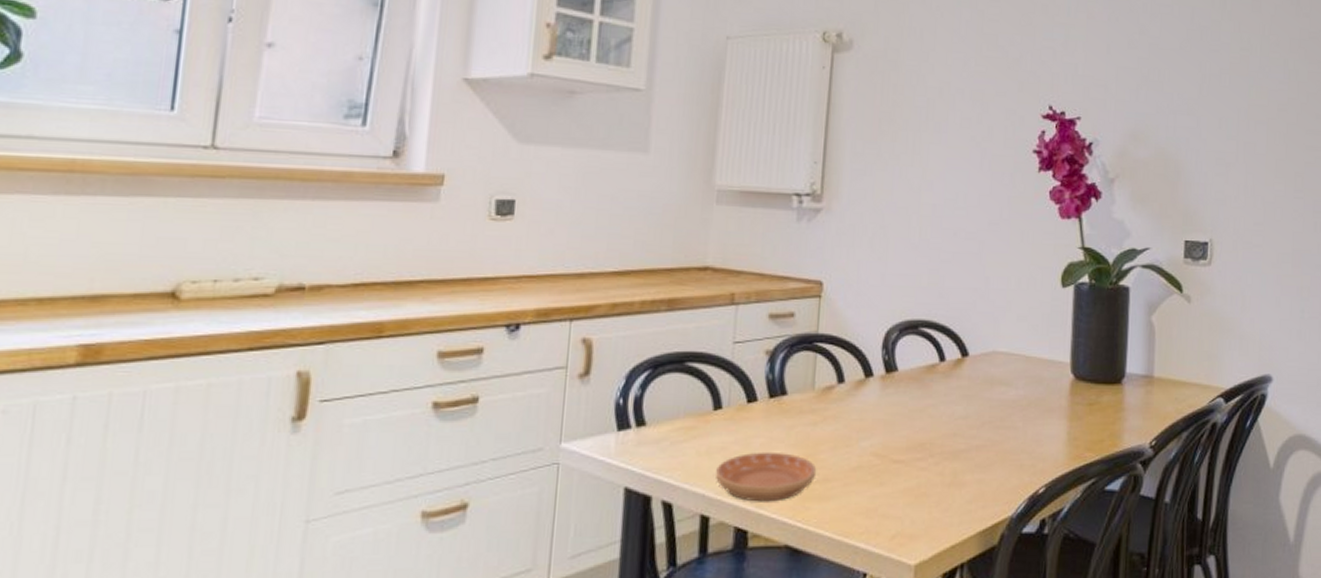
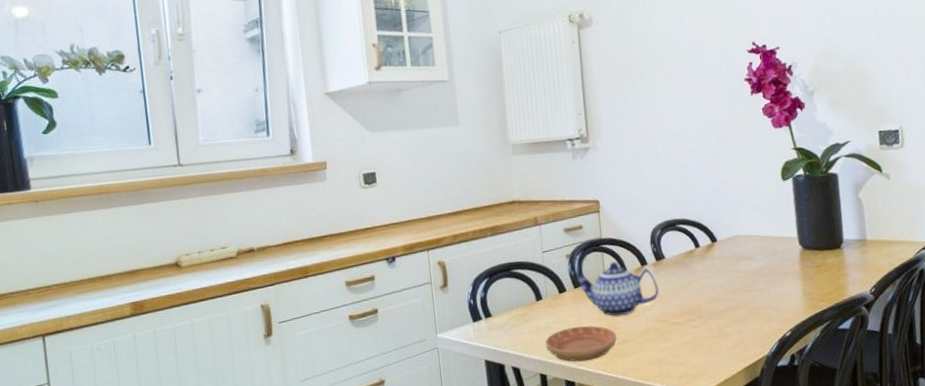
teapot: none [775,368,884,443] -> present [577,262,660,316]

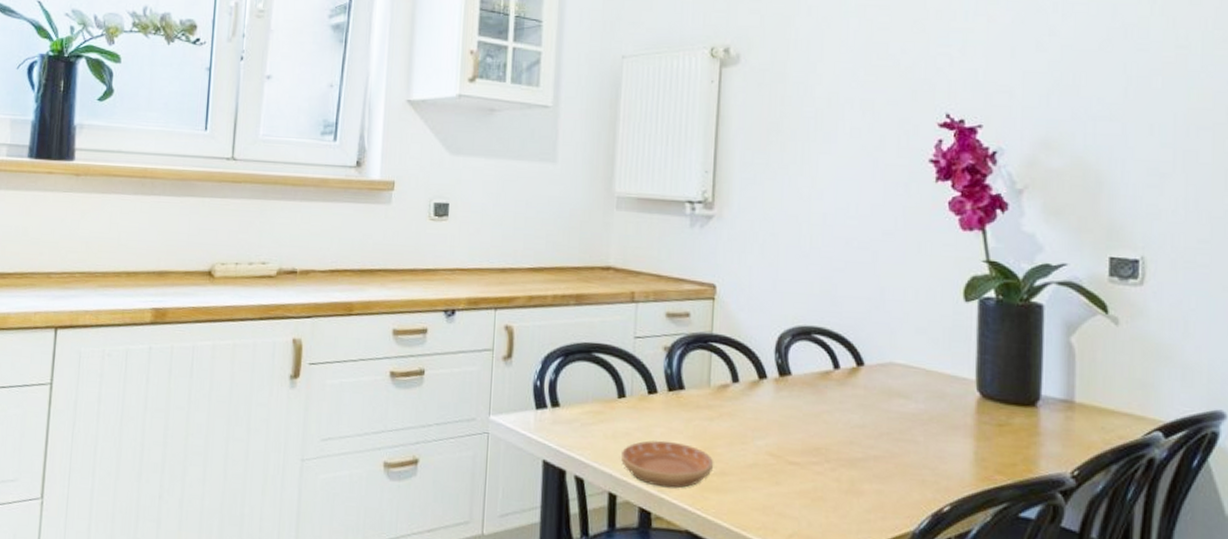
teapot: present [577,262,660,316] -> none [673,367,779,439]

